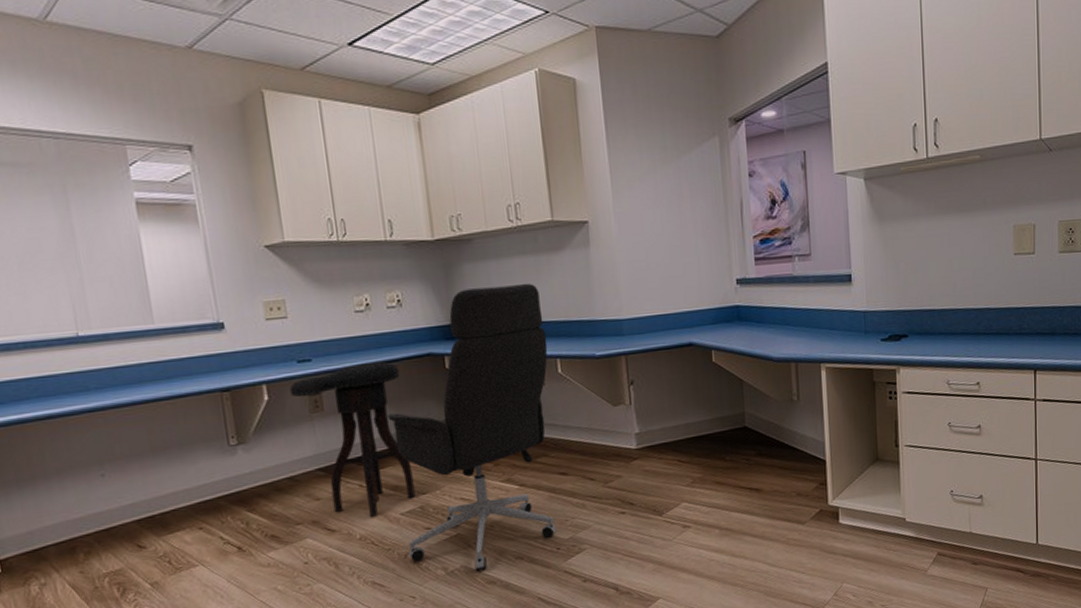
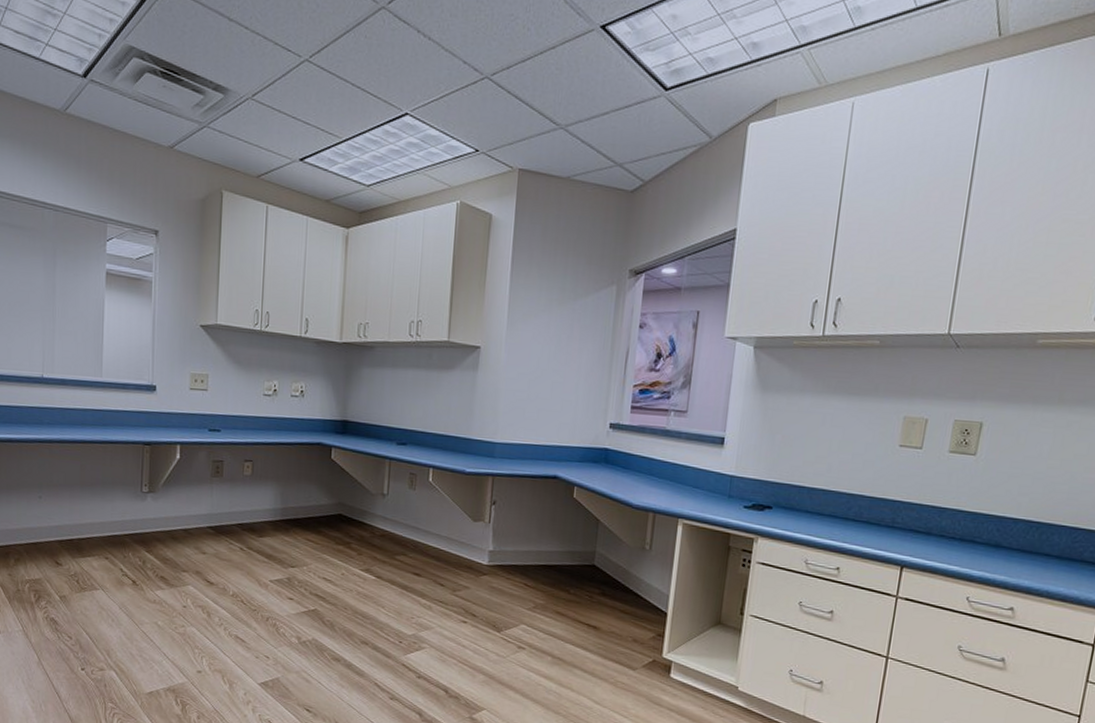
stool: present [289,361,416,517] -> none [198,441,292,579]
office chair: present [387,283,556,571] -> none [270,391,425,647]

